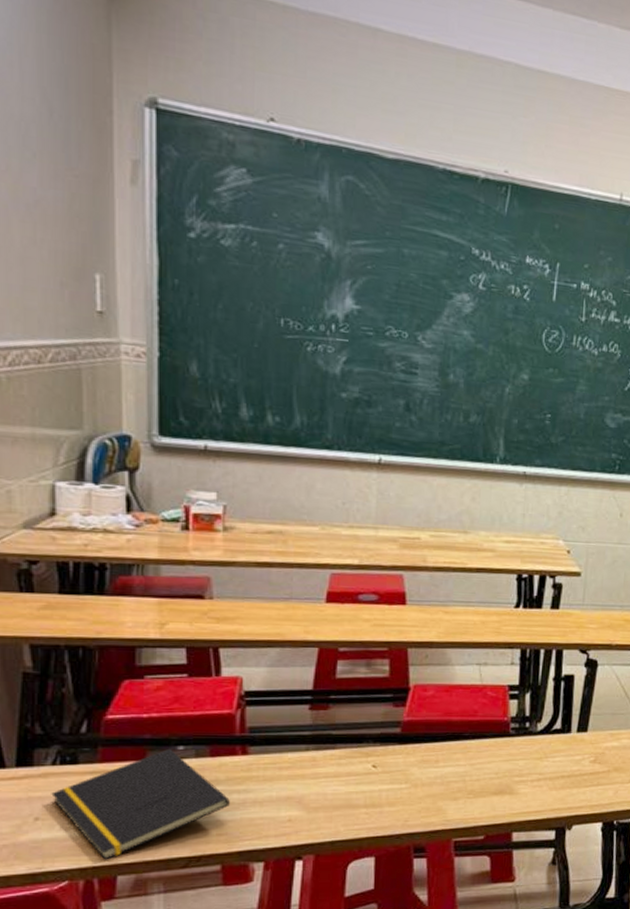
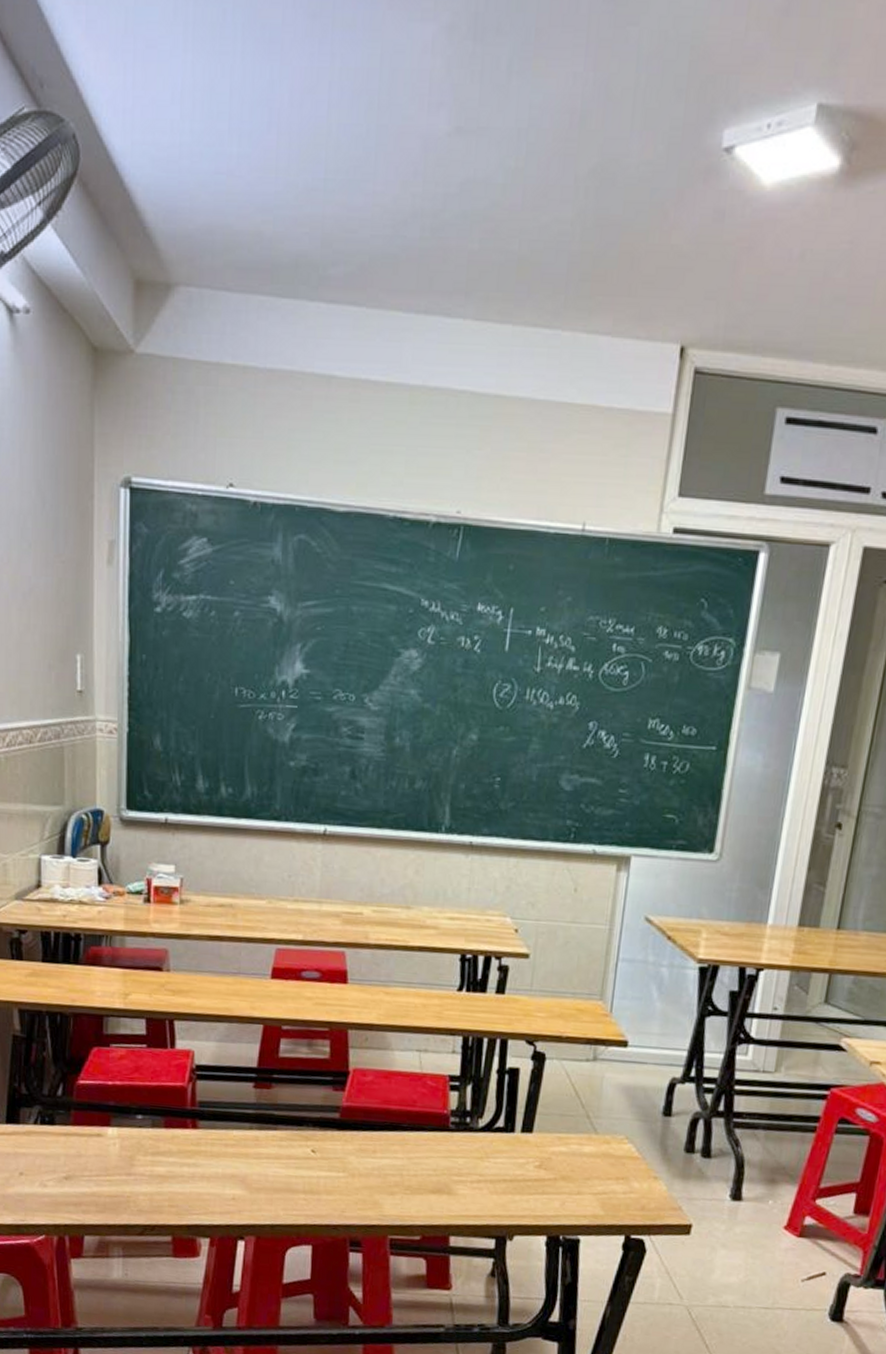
notepad: present [51,748,230,860] -> none [33,1116,181,1219]

